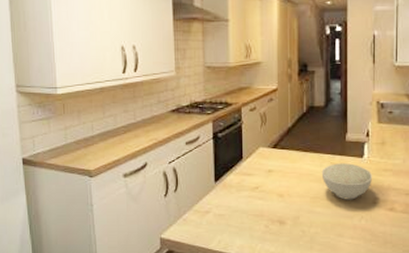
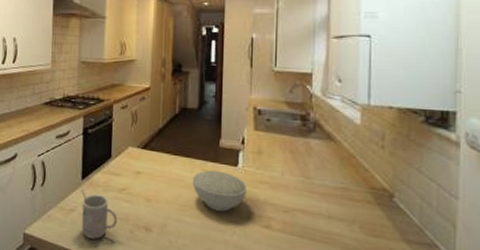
mug: none [215,192,252,237] -> present [81,190,118,240]

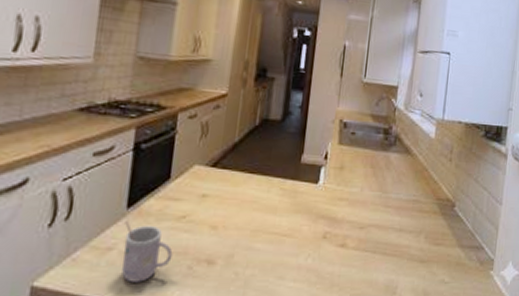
bowl: present [192,170,247,212] -> none [267,189,326,234]

